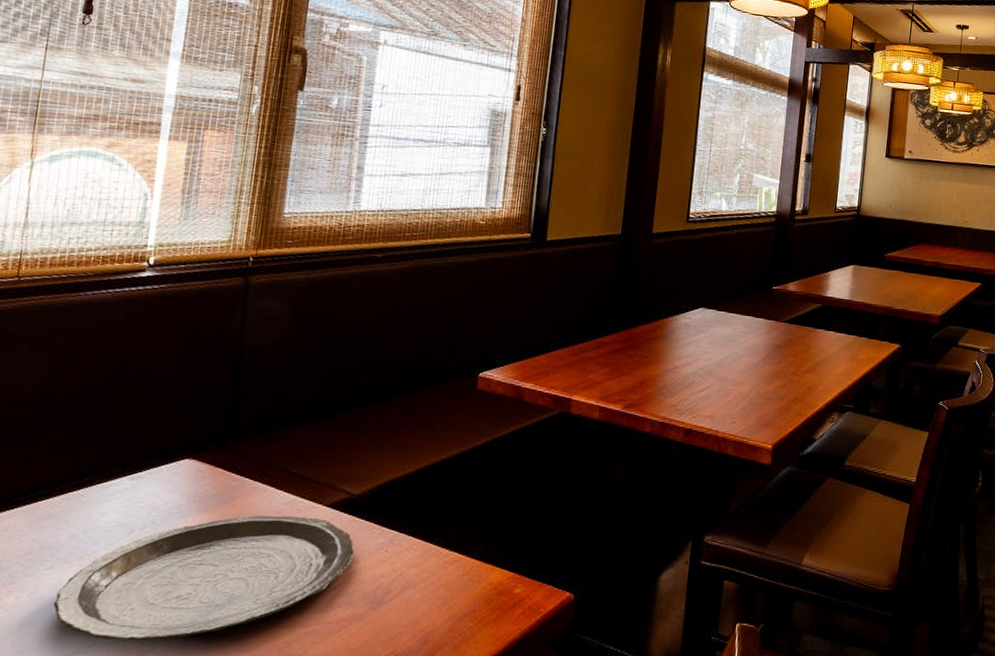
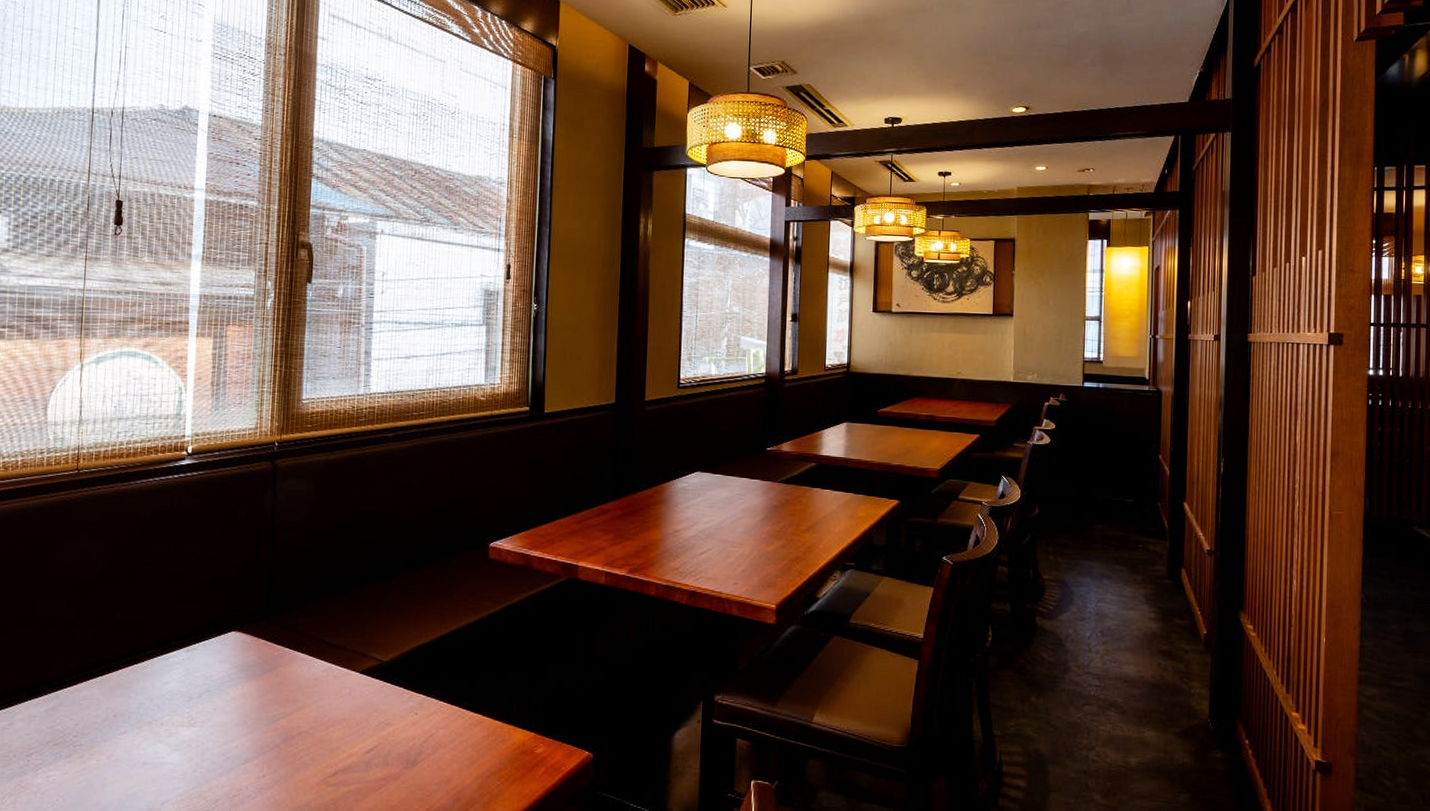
plate: present [54,515,355,640] -> none [129,682,388,798]

